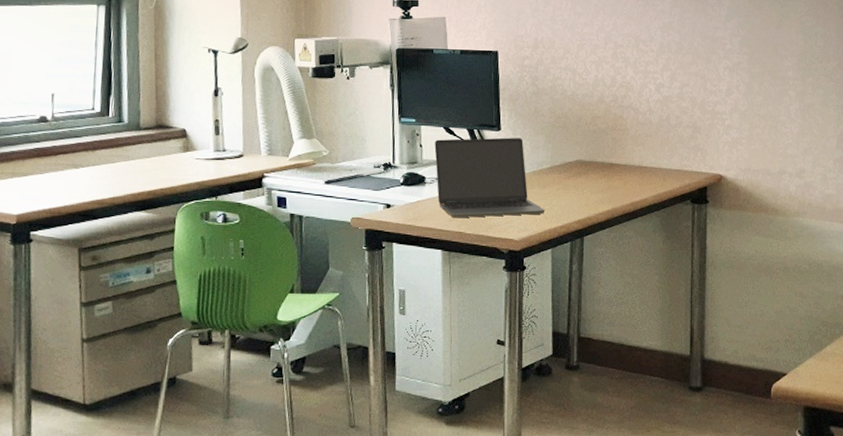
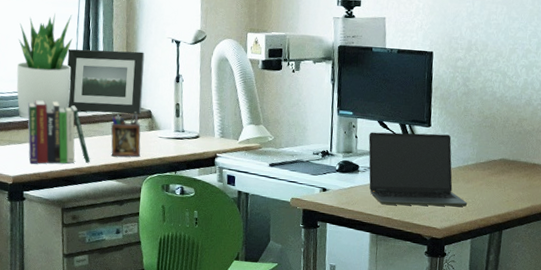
planter: none [21,25,90,146] -> present [16,13,73,119]
books: none [35,123,113,199] -> present [27,99,90,164]
picture frame: none [84,64,177,135] -> present [67,49,145,114]
desk organizer: none [138,131,174,184] -> present [111,112,141,157]

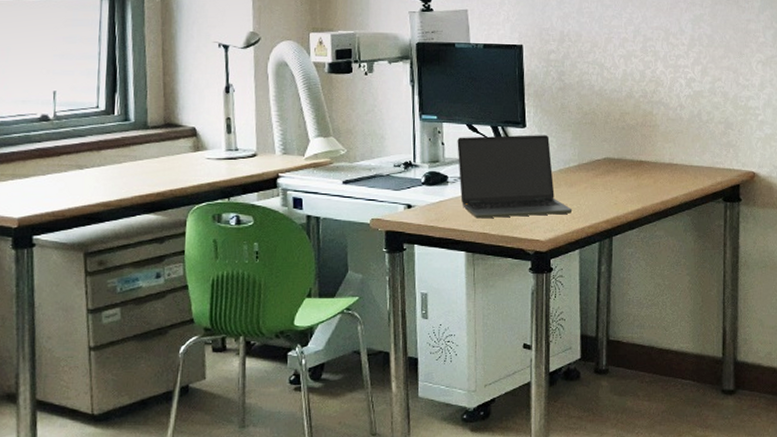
planter: present [16,13,73,119] -> none [21,19,94,147]
books: present [27,99,90,164] -> none [36,122,120,201]
picture frame: present [67,49,145,114] -> none [87,59,186,134]
desk organizer: present [111,112,141,157] -> none [145,130,184,185]

